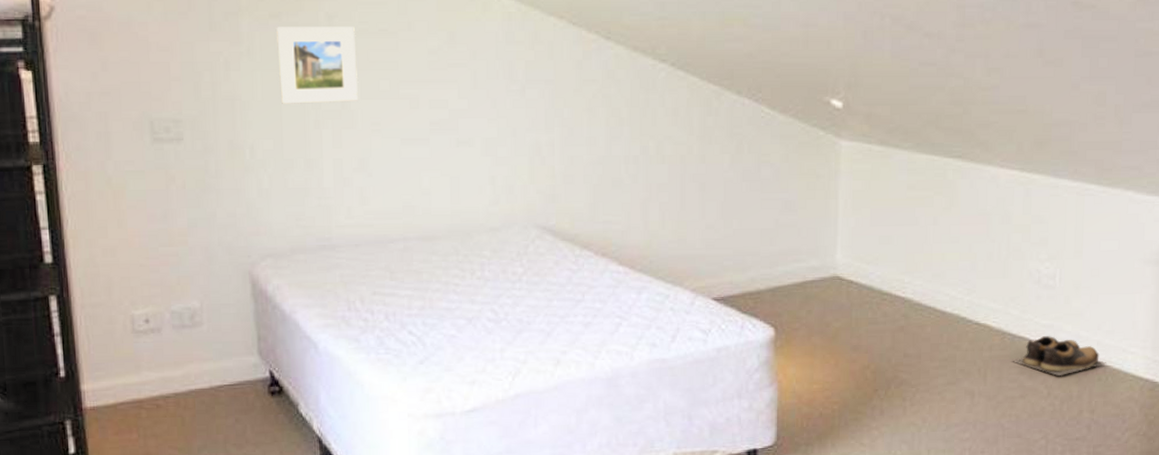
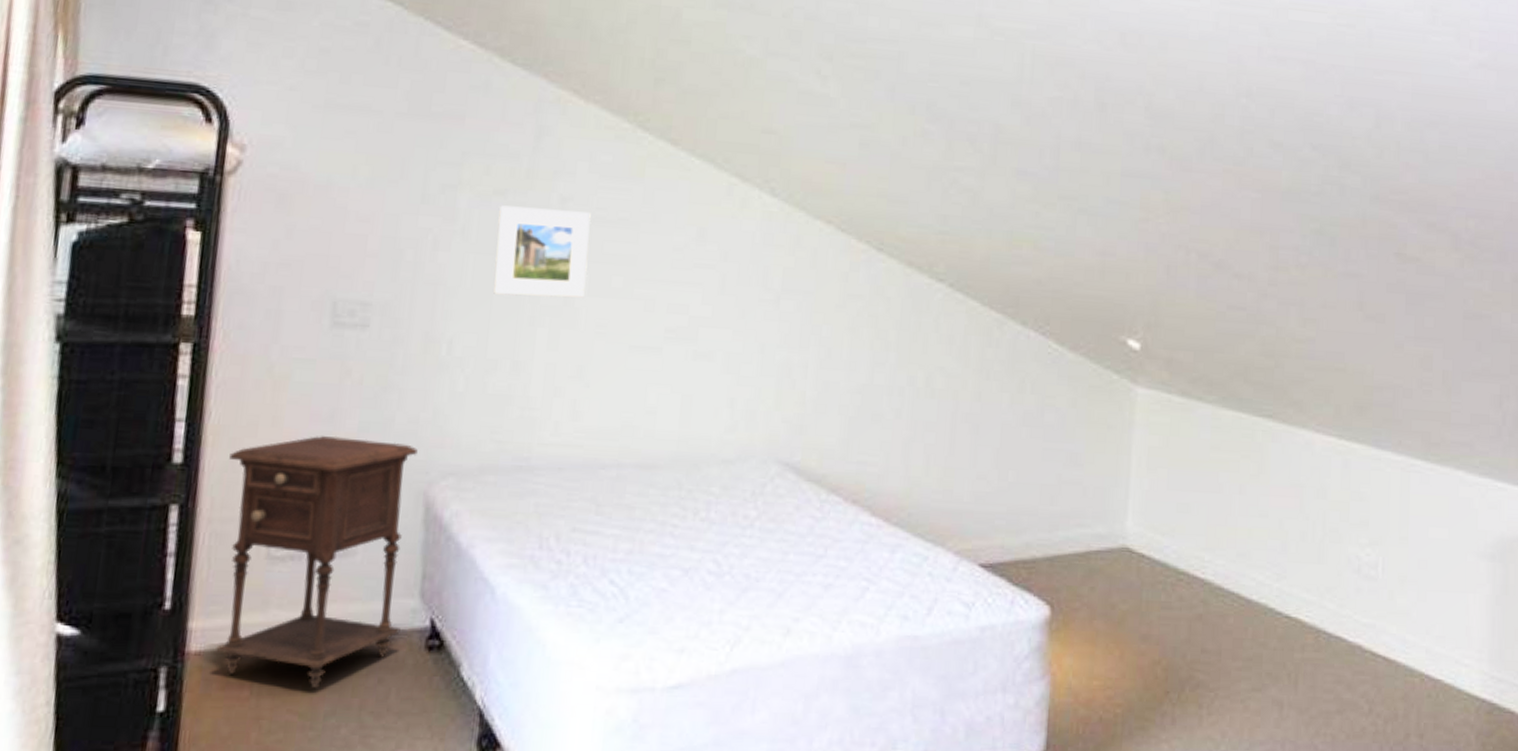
nightstand: none [89,231,247,429] -> present [216,435,418,688]
shoes: present [1011,336,1107,377] -> none [1327,638,1437,689]

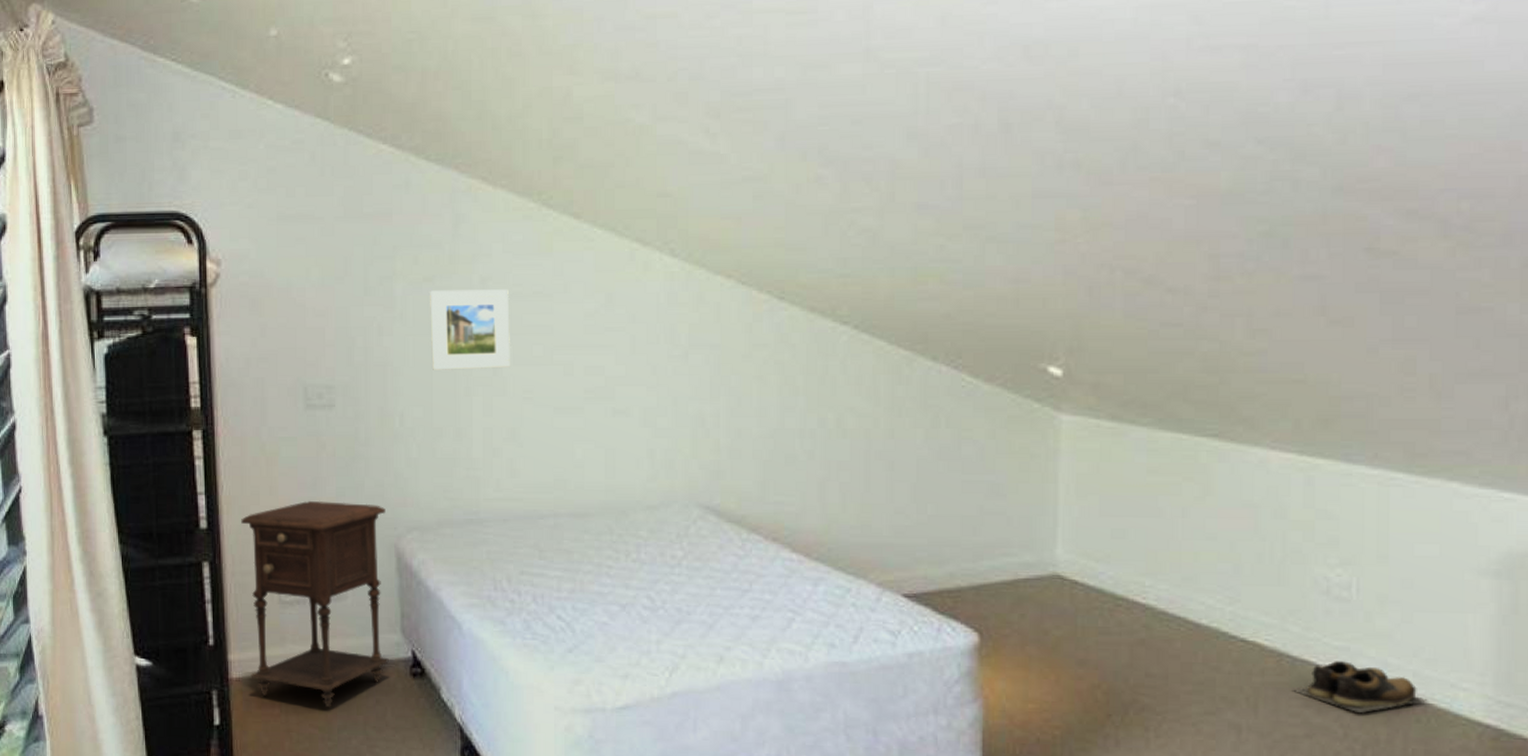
shoes: none [1327,638,1437,689] -> present [1292,661,1428,714]

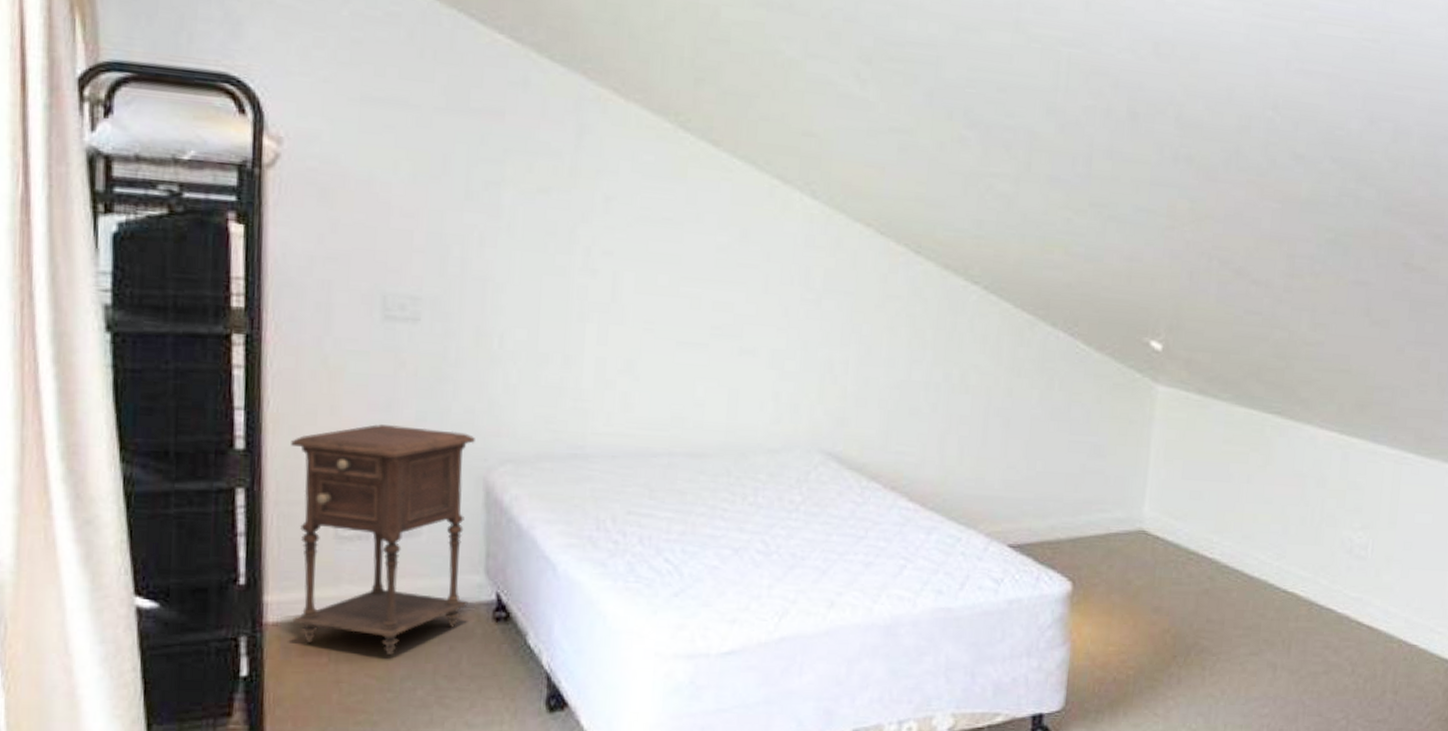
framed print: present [430,289,511,370] -> none [541,203,636,295]
shoes: present [1292,661,1428,714] -> none [1317,609,1414,654]

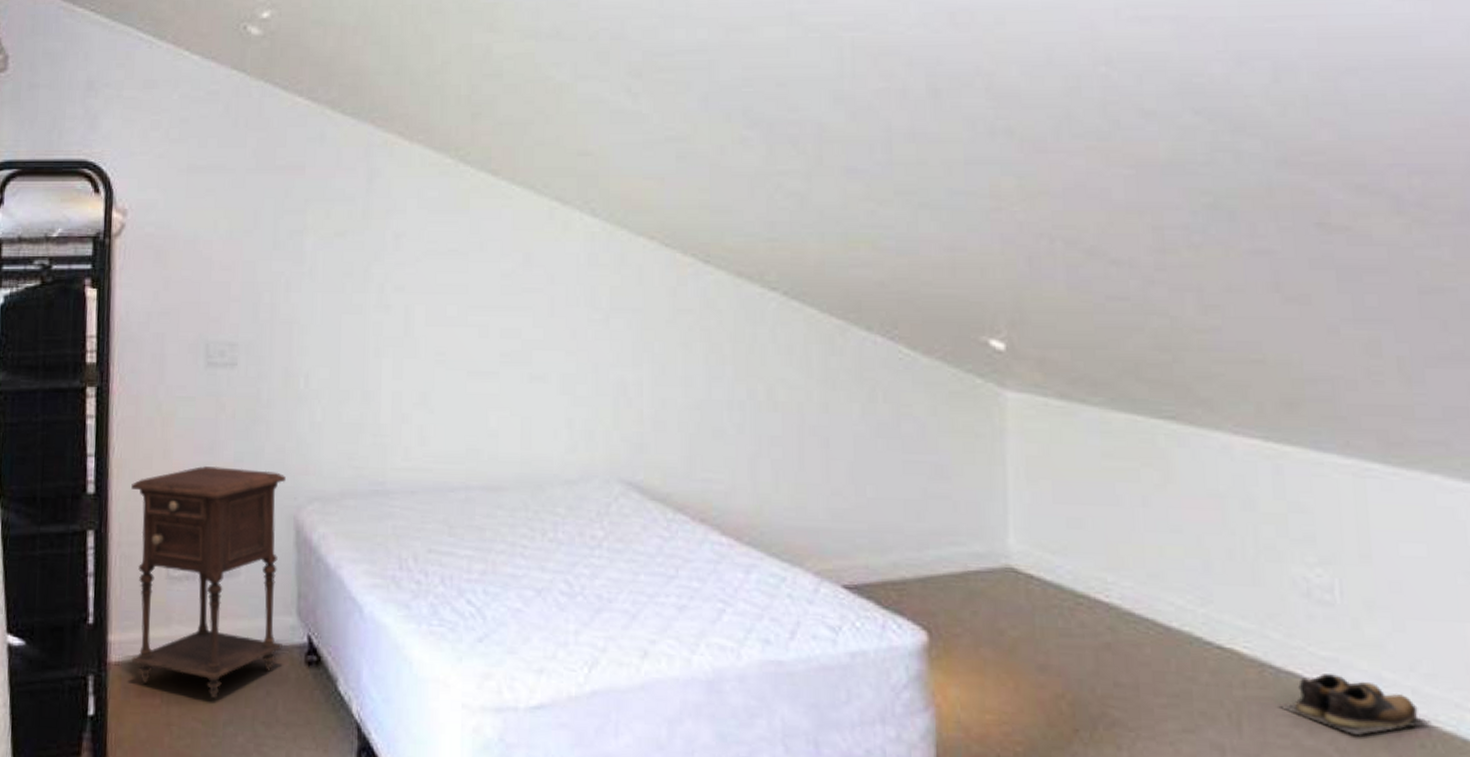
shoes: none [1317,609,1414,654] -> present [1278,674,1431,736]

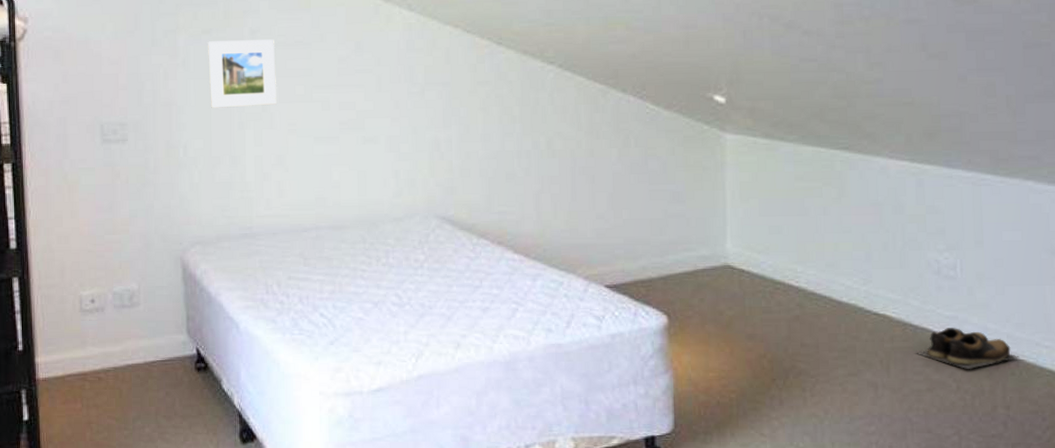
nightstand: present [131,465,286,698] -> none [46,221,177,400]
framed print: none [340,246,424,330] -> present [208,39,277,108]

